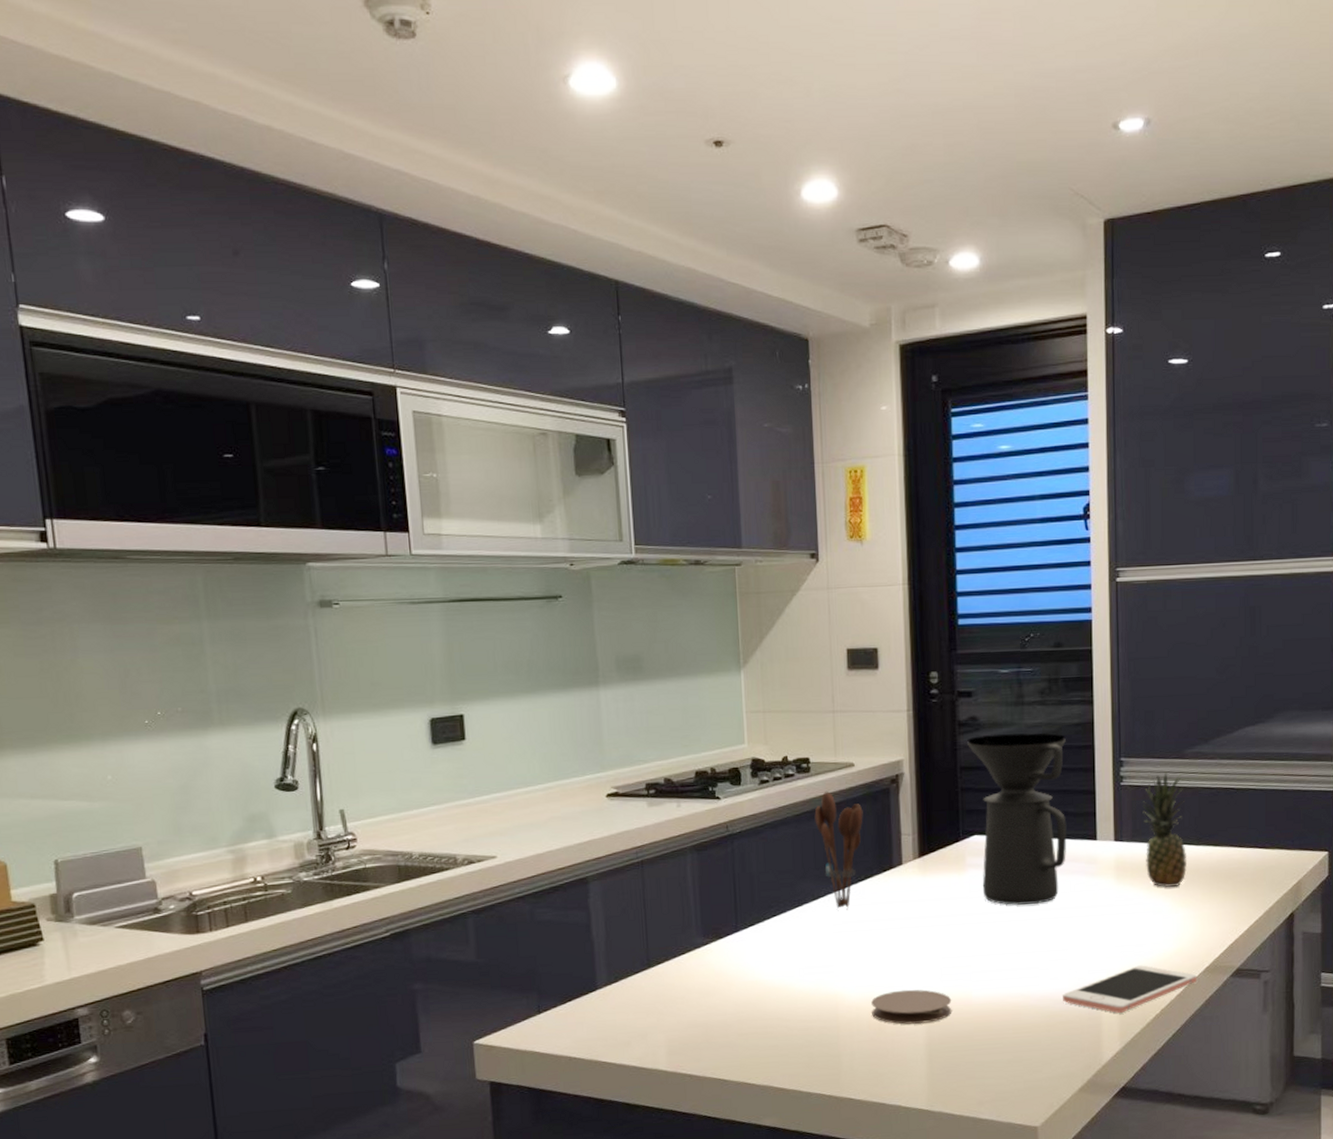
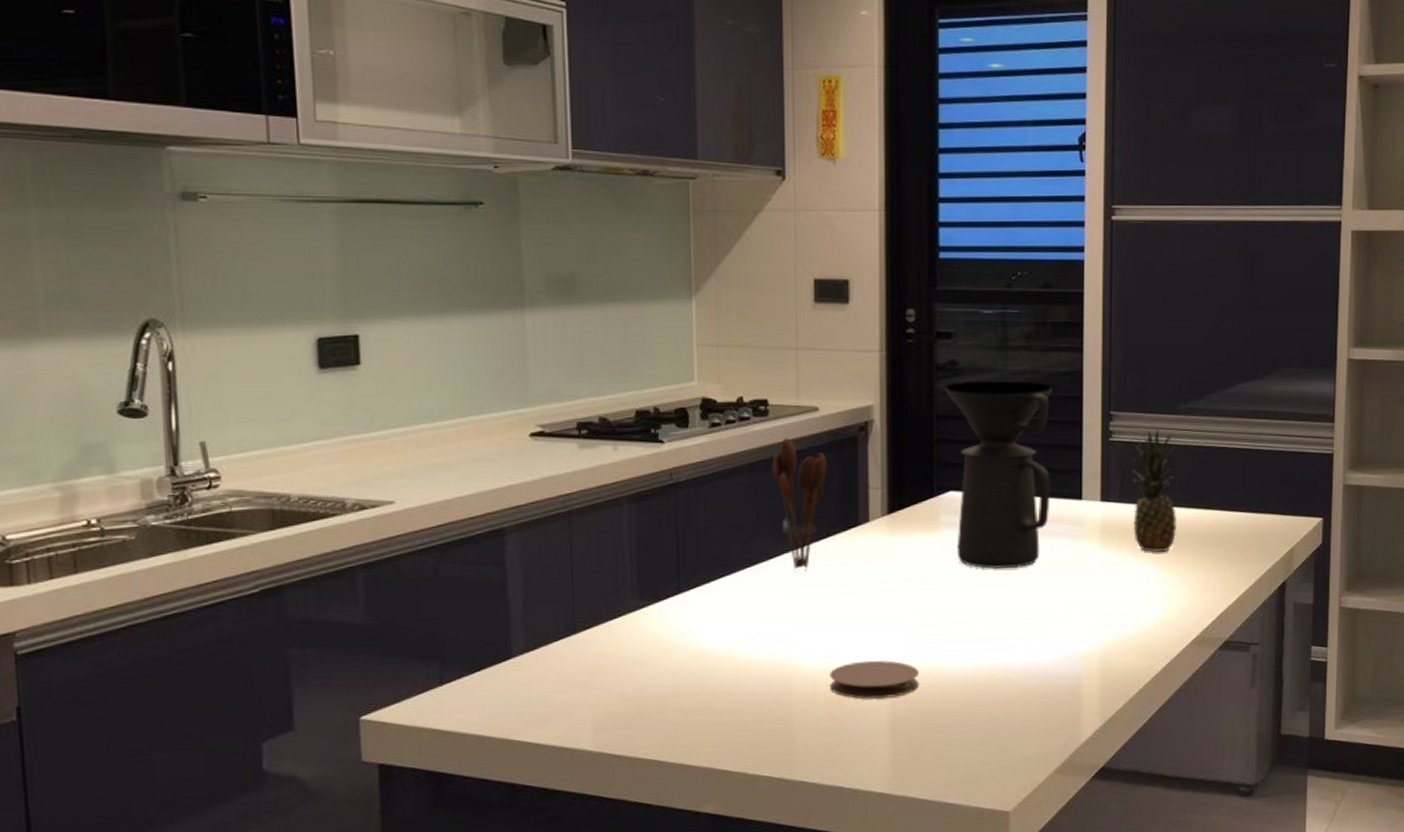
cell phone: present [1063,965,1198,1013] -> none [1041,636,1184,688]

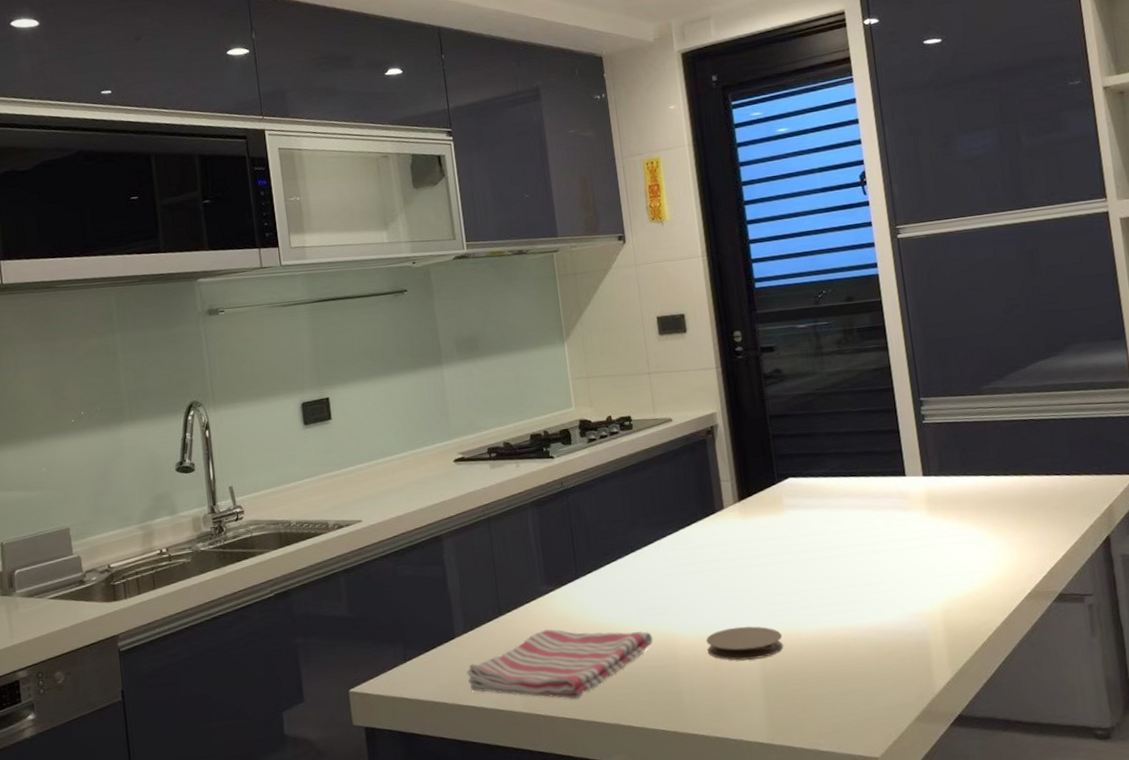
dish towel: none [523,652,766,738] -> present [467,629,653,699]
utensil holder: present [772,438,827,571] -> none [639,445,684,553]
coffee maker: present [945,380,1052,569] -> none [774,379,878,542]
fruit: present [1132,428,1178,553] -> none [946,408,997,518]

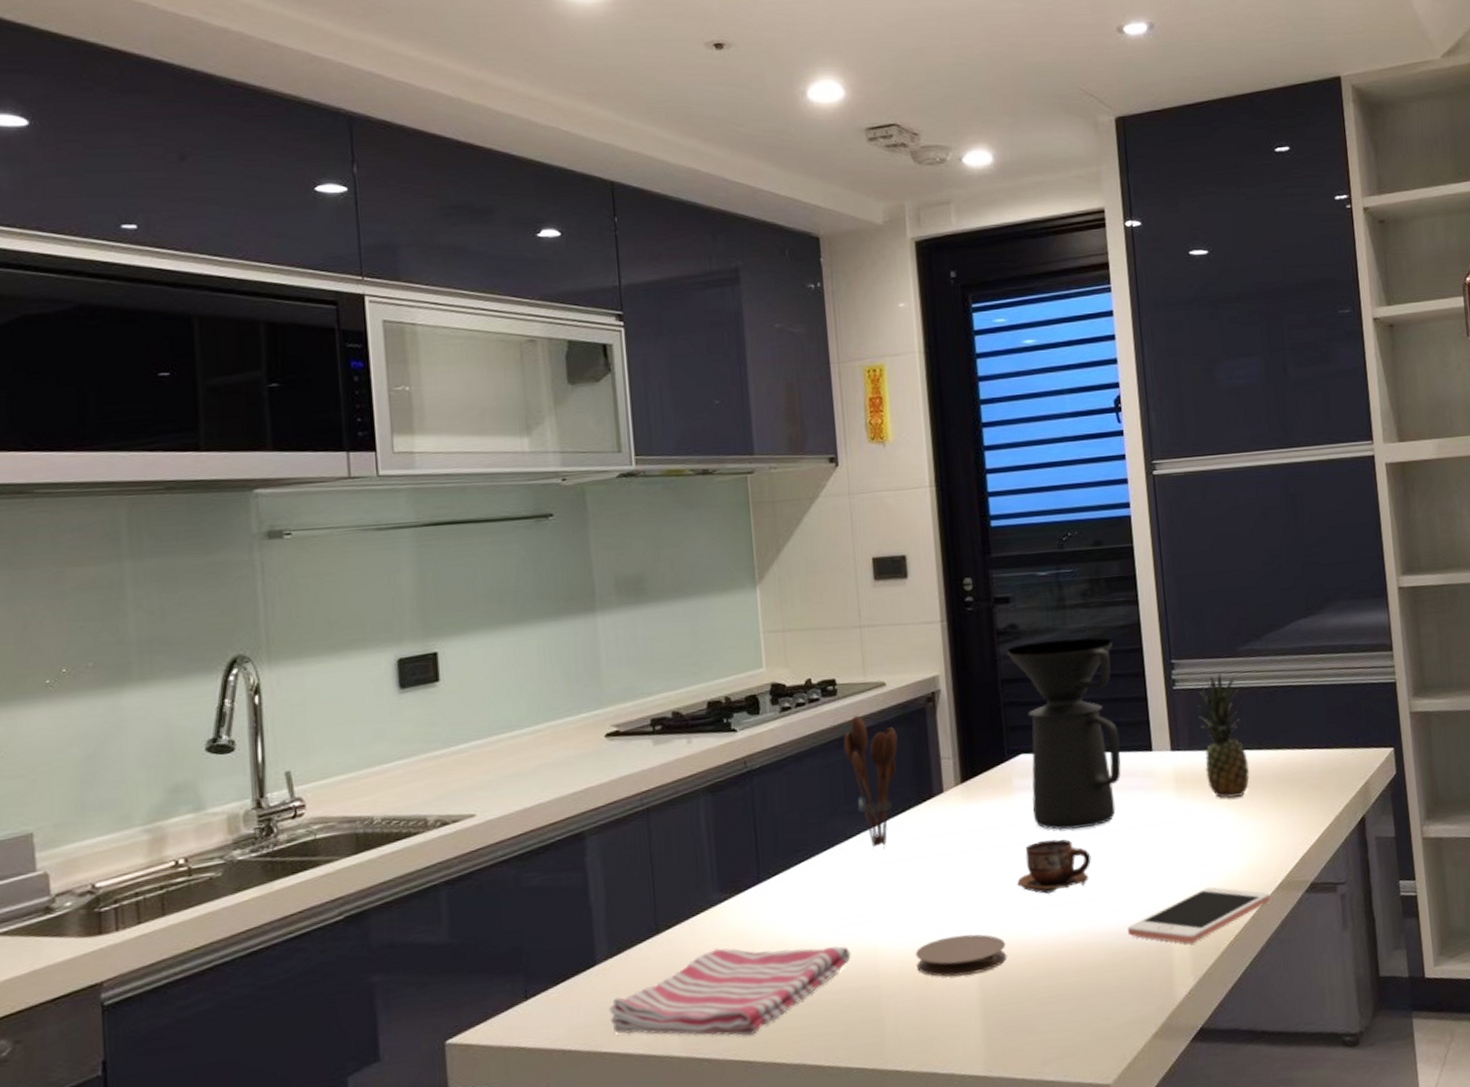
utensil holder: none [639,445,684,553] -> present [843,715,898,848]
coffee maker: none [774,379,878,542] -> present [1007,637,1121,831]
cup: none [789,549,854,595] -> present [1016,838,1091,894]
cell phone: none [889,594,1021,642] -> present [1128,886,1271,944]
fruit: none [946,408,997,518] -> present [1198,672,1250,799]

